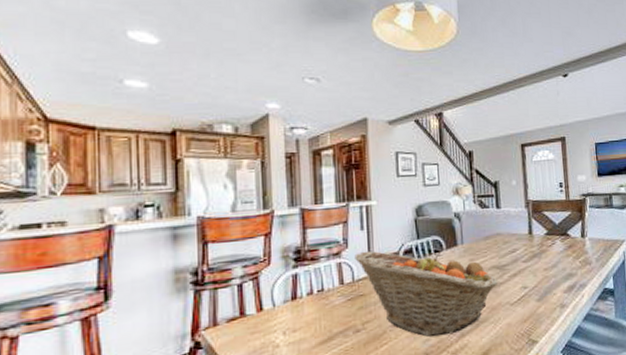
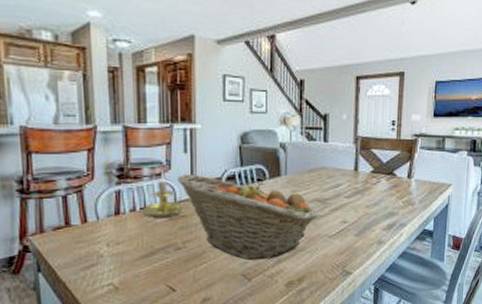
candle holder: none [322,249,362,300] -> present [144,170,184,219]

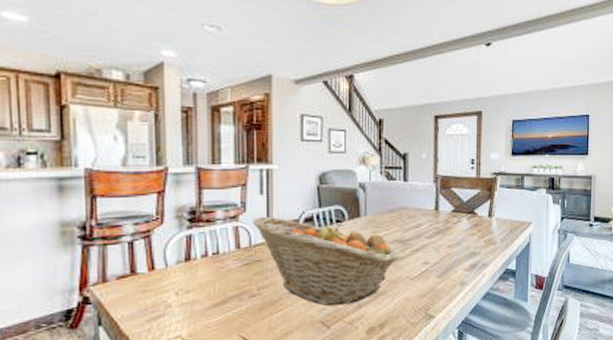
candle holder: present [144,170,184,219] -> none [217,212,259,264]

